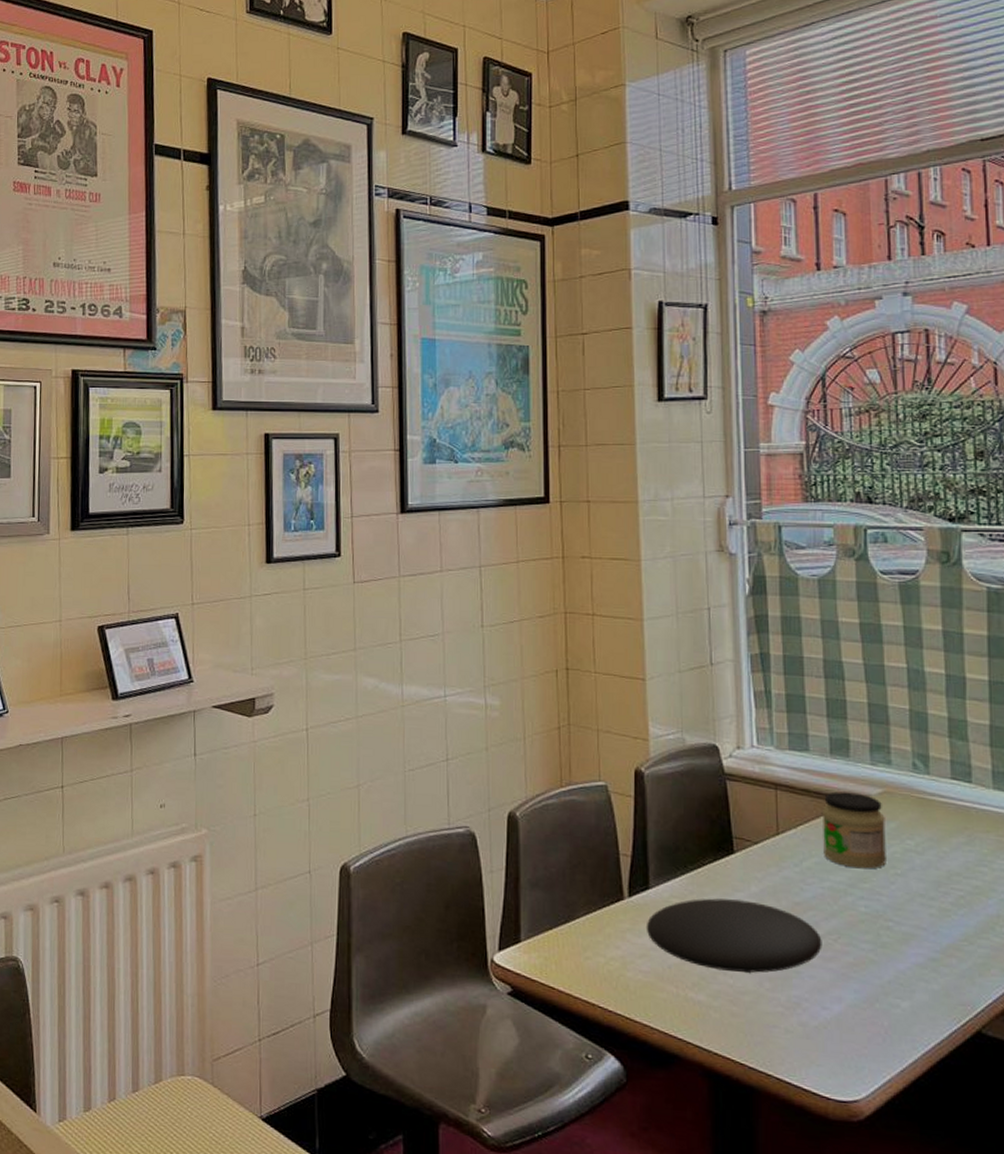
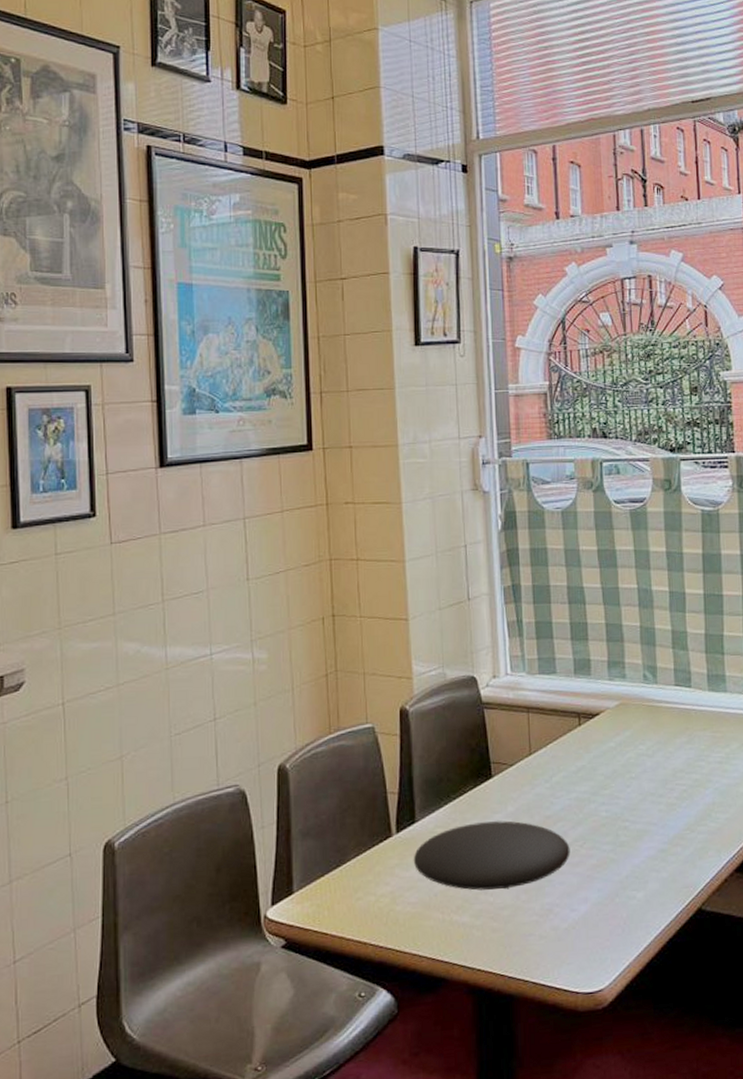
jar: present [823,791,886,869] -> none [569,707,623,778]

